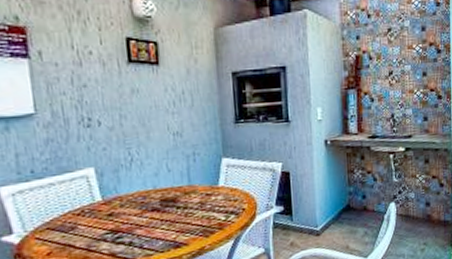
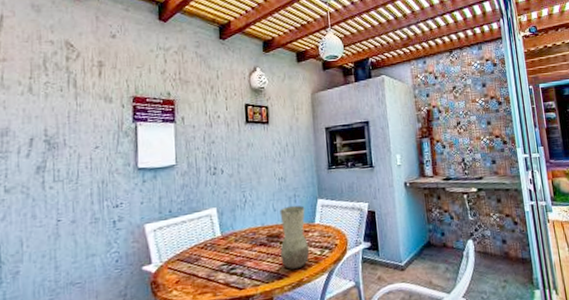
vase: none [175,165,212,237] -> present [280,205,309,269]

